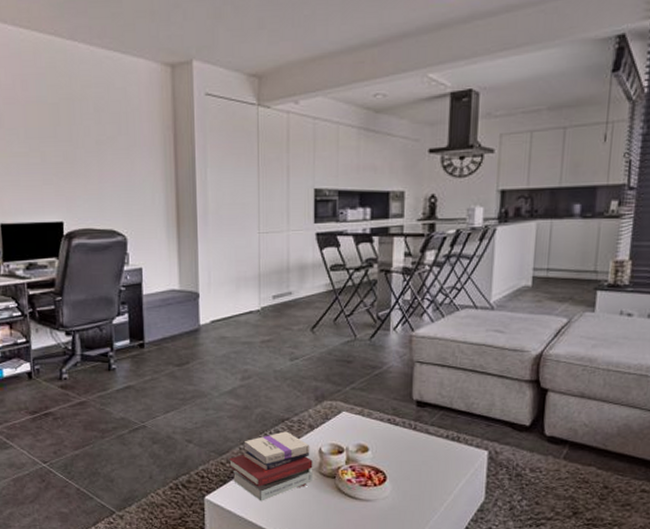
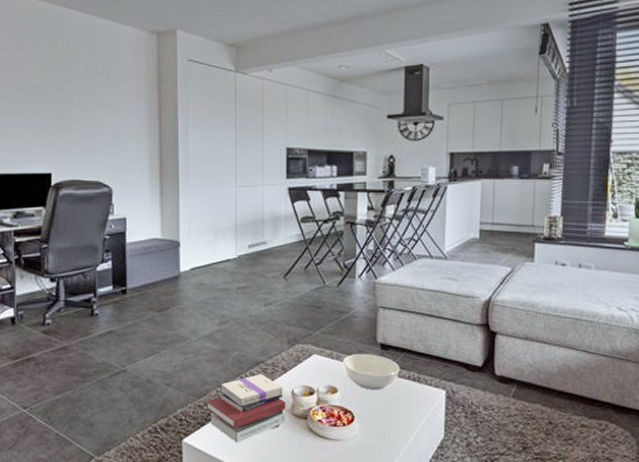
bowl: none [375,412,438,450] -> present [343,354,400,391]

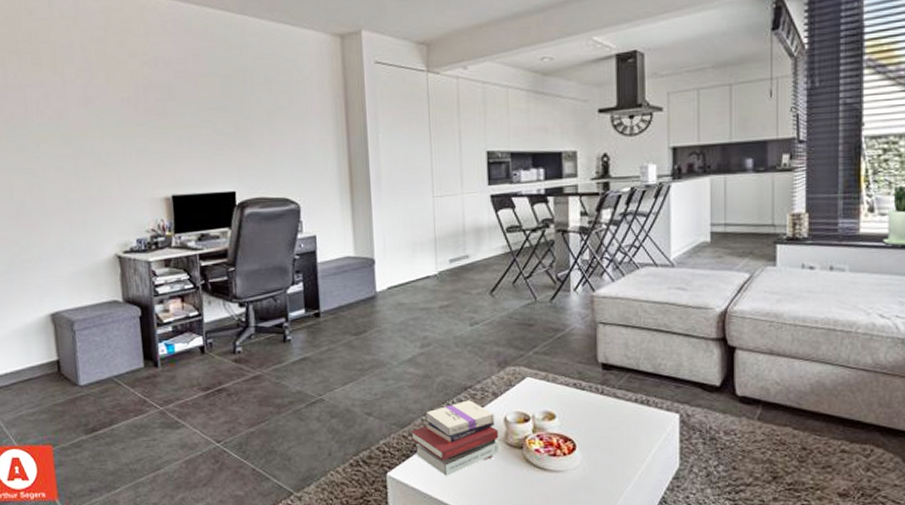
bowl: present [343,354,400,391] -> none [560,375,625,416]

